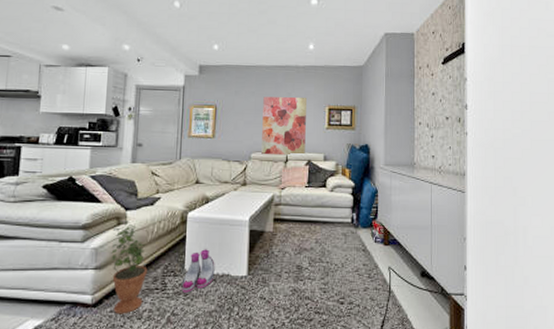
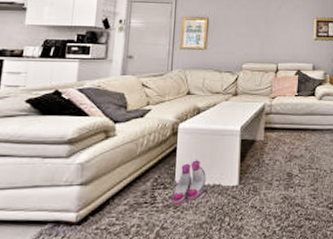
potted plant: present [111,222,148,314] -> none [98,135,136,231]
wall art: present [261,97,307,156] -> none [253,9,296,66]

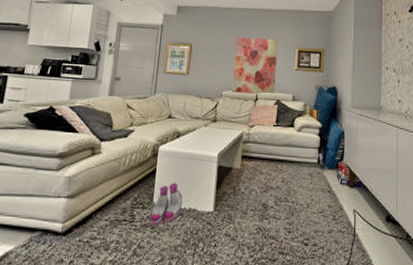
wall art: none [253,9,296,66] -> present [232,37,278,94]

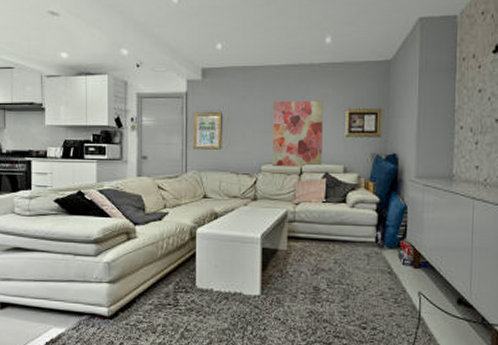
boots: present [148,183,183,226] -> none [193,266,227,310]

